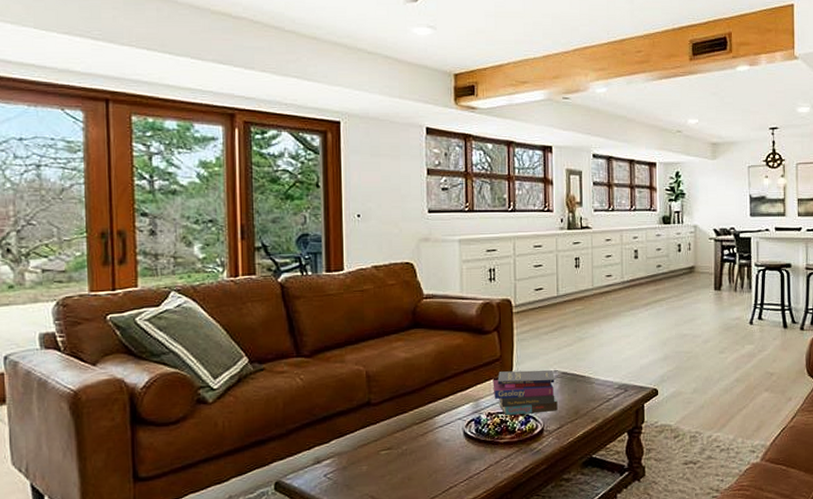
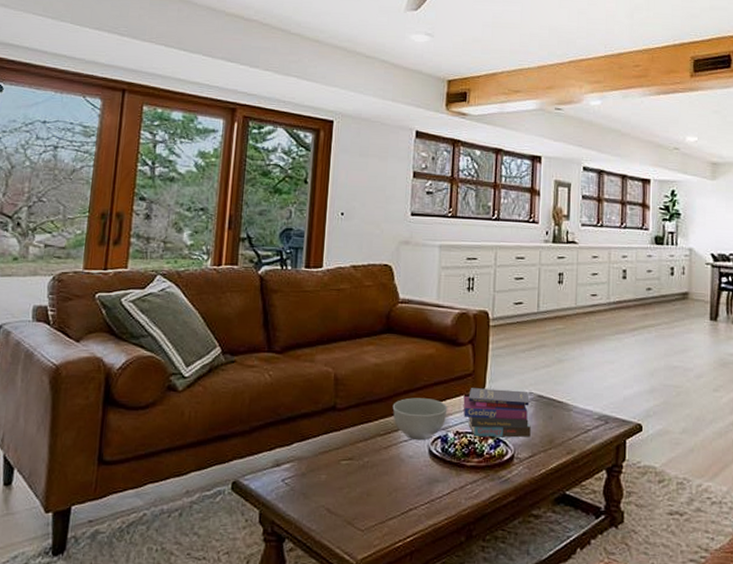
bowl: none [425,385,479,425] -> present [392,397,448,441]

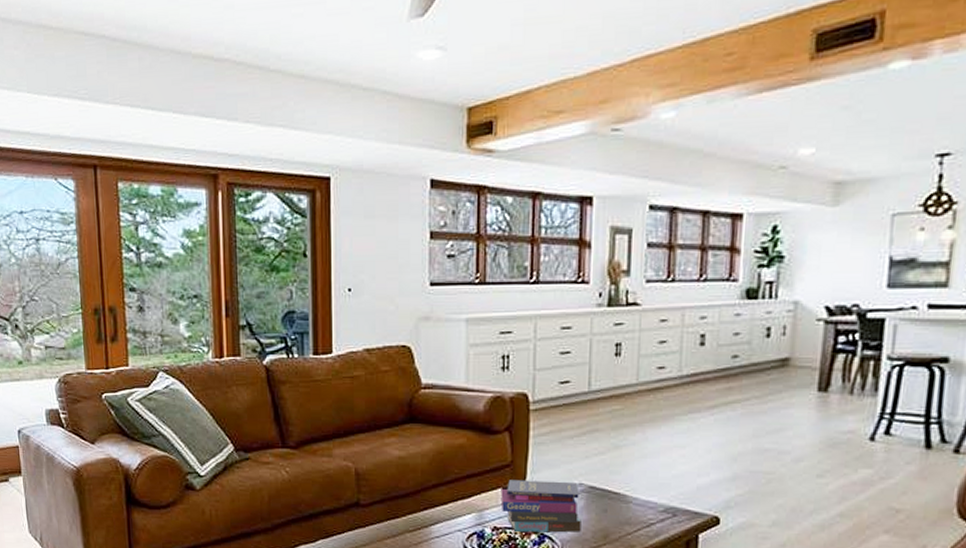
bowl: present [392,397,448,441] -> none [421,492,483,537]

